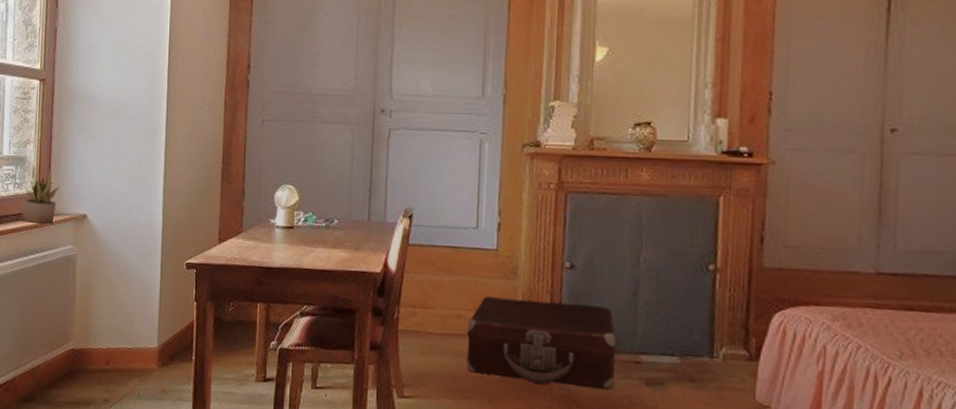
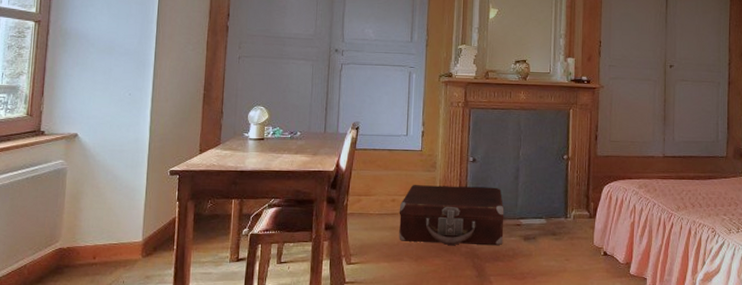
succulent plant: present [21,176,59,224] -> none [11,102,52,143]

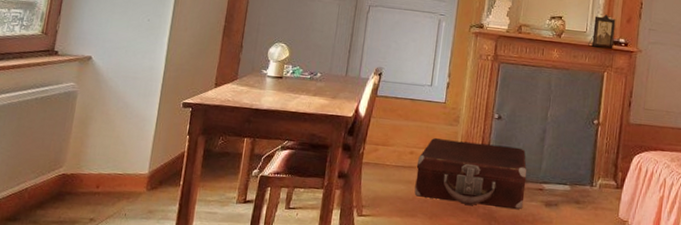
photo frame: none [553,55,577,88] -> present [588,14,616,50]

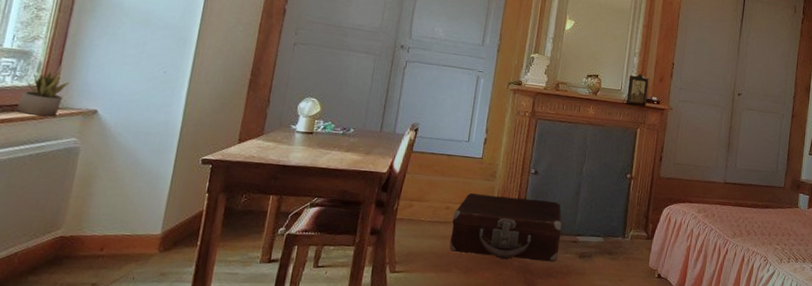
succulent plant: none [24,21,67,63] -> present [16,71,69,117]

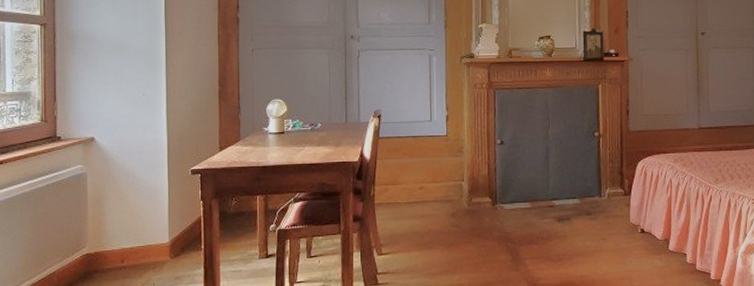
succulent plant: present [16,71,69,117] -> none [28,108,66,149]
suitcase: present [449,193,562,261] -> none [427,169,537,230]

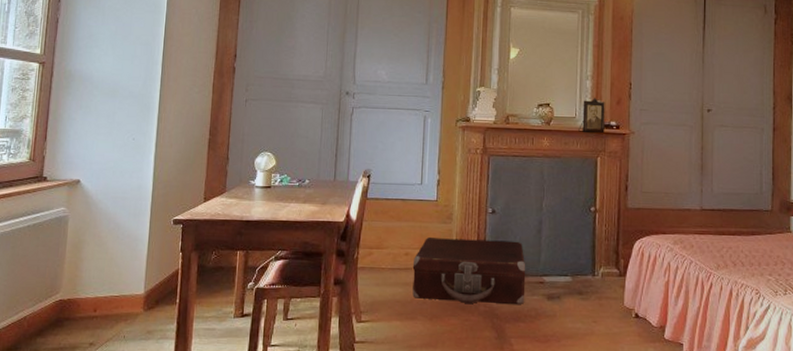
suitcase: none [427,169,537,230] -> present [412,238,526,304]

